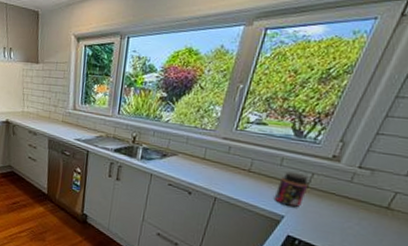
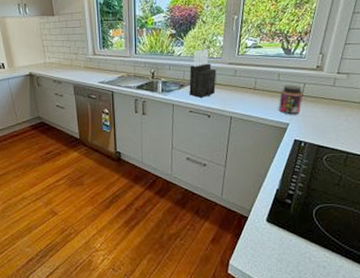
knife block: none [171,118,207,172] -> present [189,49,217,98]

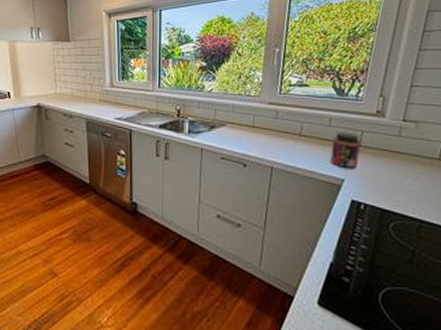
knife block: present [189,49,217,98] -> none [221,85,254,142]

